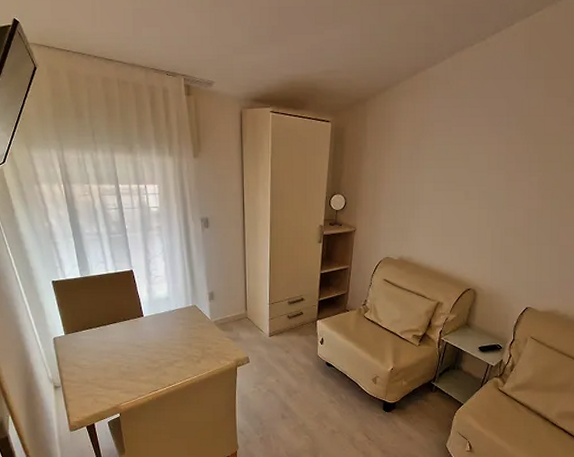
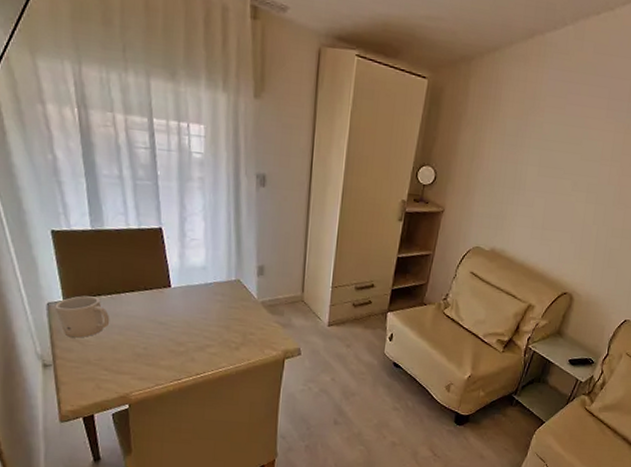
mug: none [59,330,100,363] -> present [55,295,110,338]

